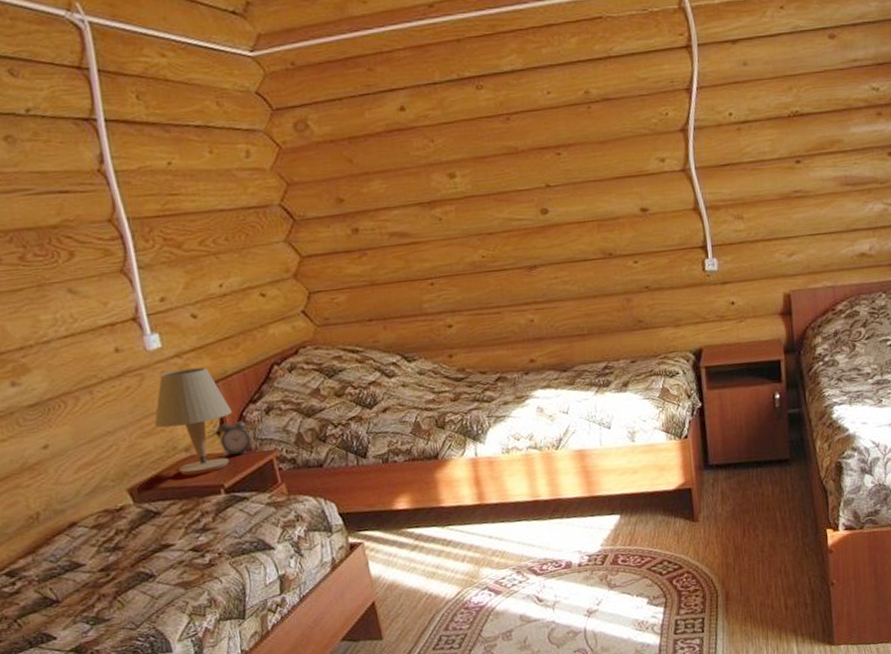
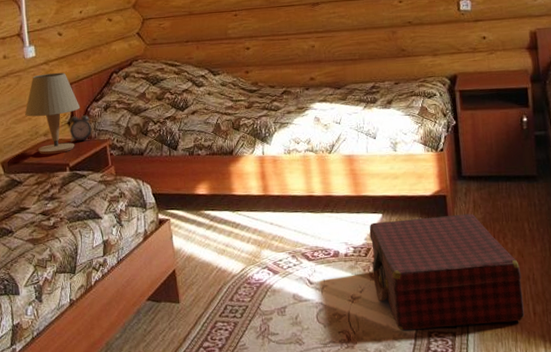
suitcase: none [605,506,776,642] -> present [369,213,525,331]

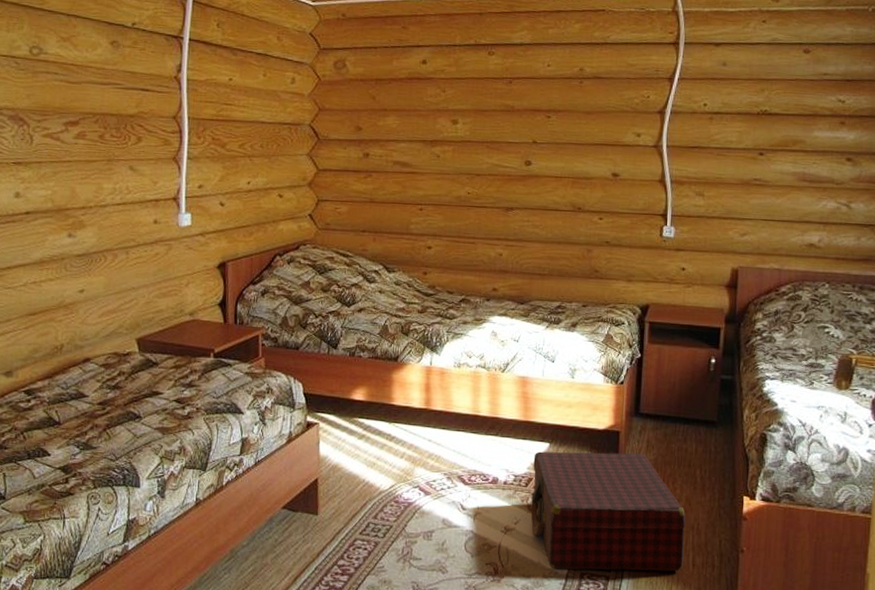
table lamp: present [25,73,81,155] -> none [171,246,235,337]
alarm clock: present [69,114,93,142] -> none [218,297,245,326]

